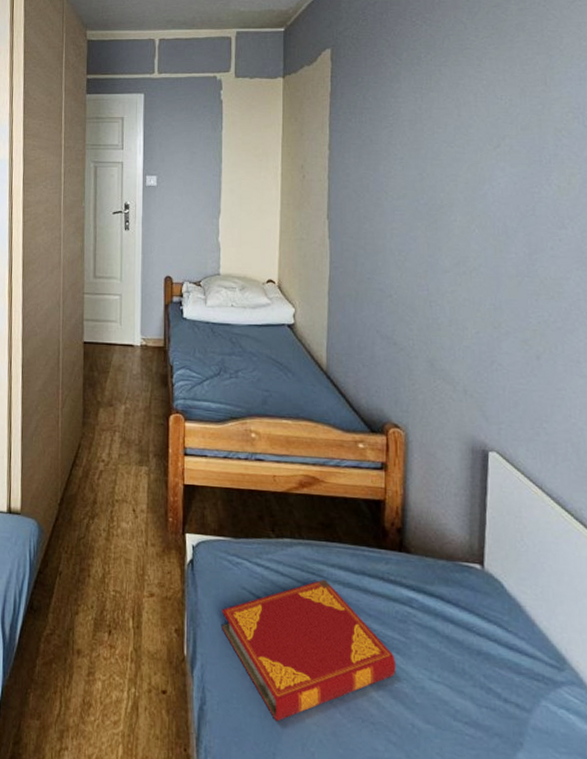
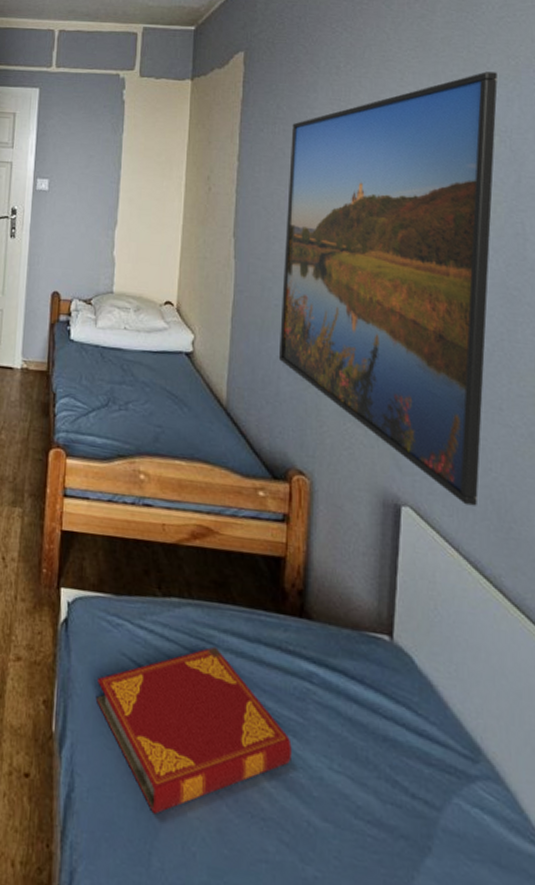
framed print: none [372,53,570,449] -> present [278,71,498,506]

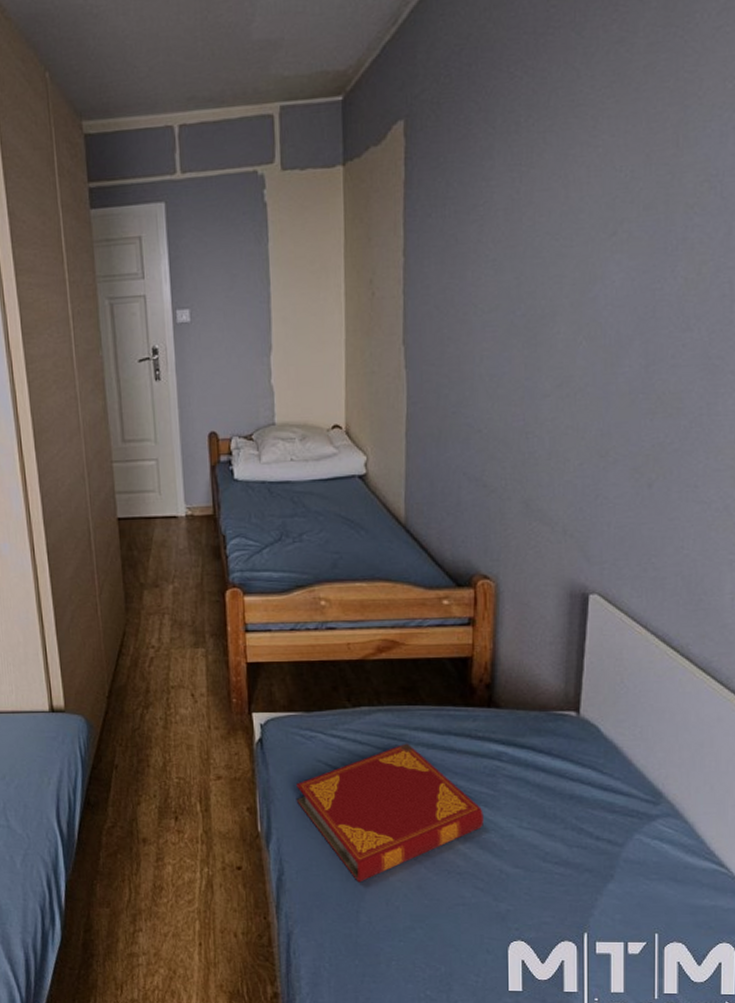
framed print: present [278,71,498,506] -> none [458,101,710,585]

